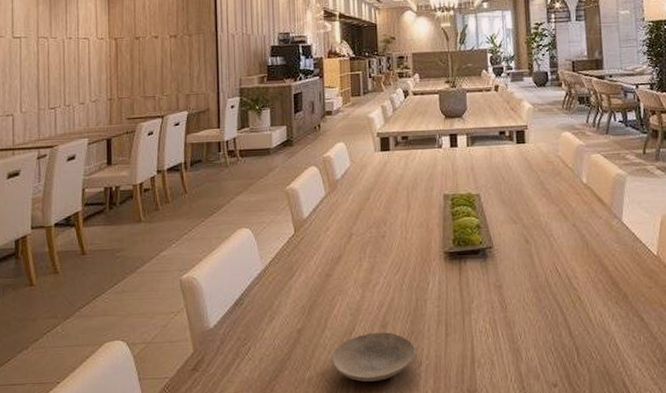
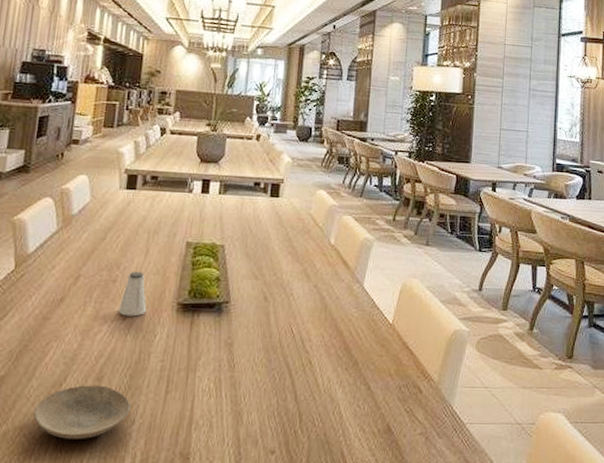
saltshaker: none [391,225,417,268] -> present [118,271,147,317]

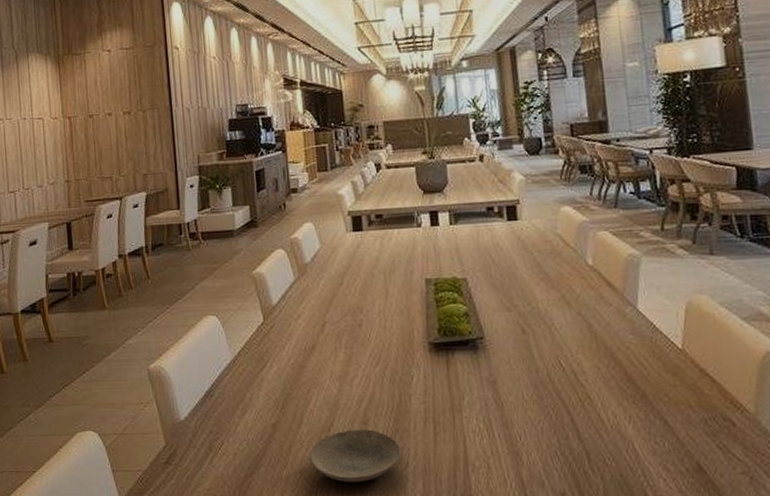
saltshaker: present [118,271,147,317] -> none [369,313,399,360]

